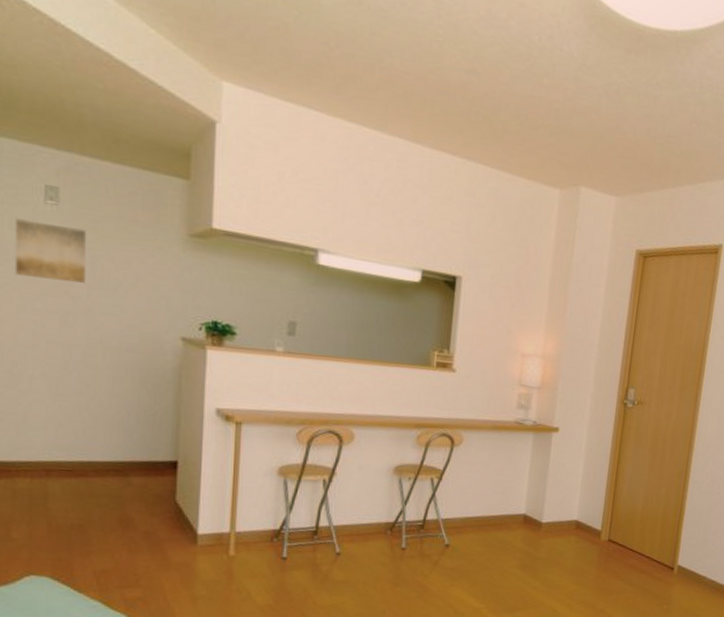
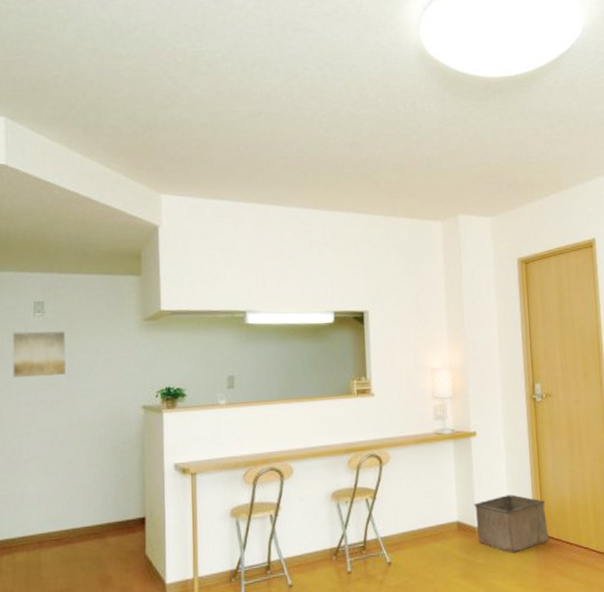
storage bin: none [542,495,617,552] -> present [473,494,550,553]

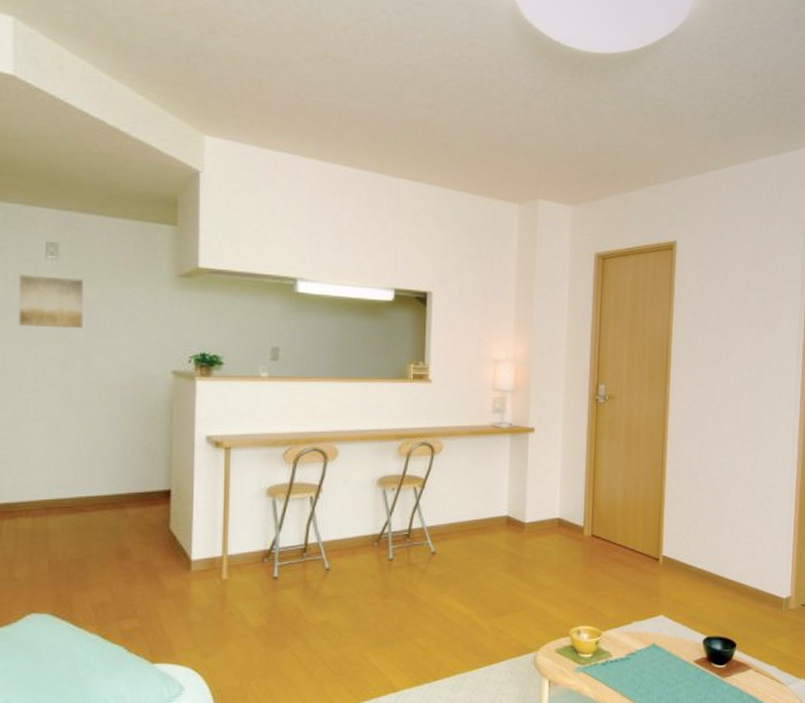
storage bin: present [473,494,550,553] -> none [525,493,598,550]

